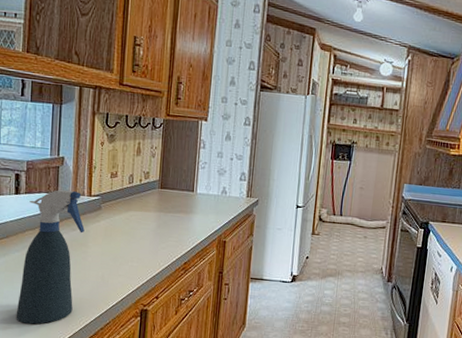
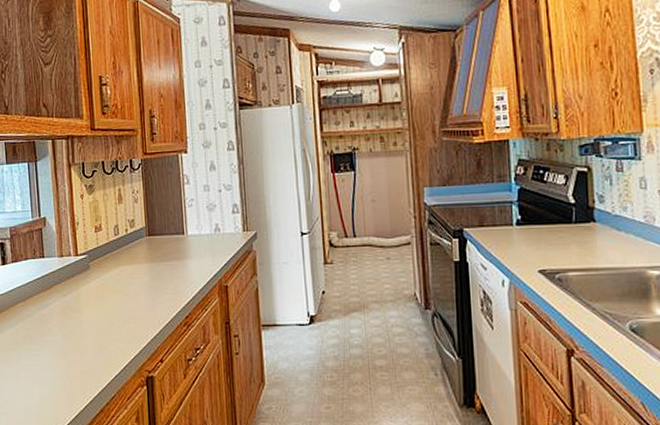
spray bottle: present [16,190,85,325] -> none [17,252,76,407]

